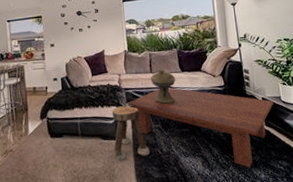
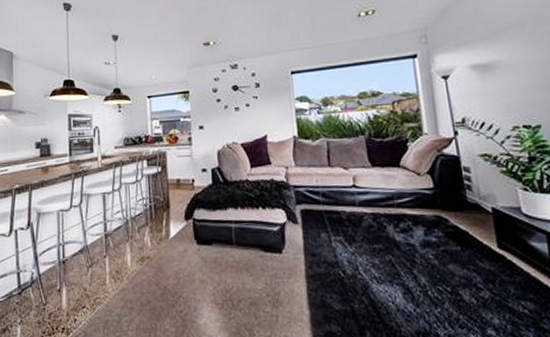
stool: present [112,105,151,161] -> none [276,208,329,283]
coffee table: present [127,87,274,168] -> none [297,187,510,307]
vessel: present [150,70,175,104] -> none [328,163,363,209]

